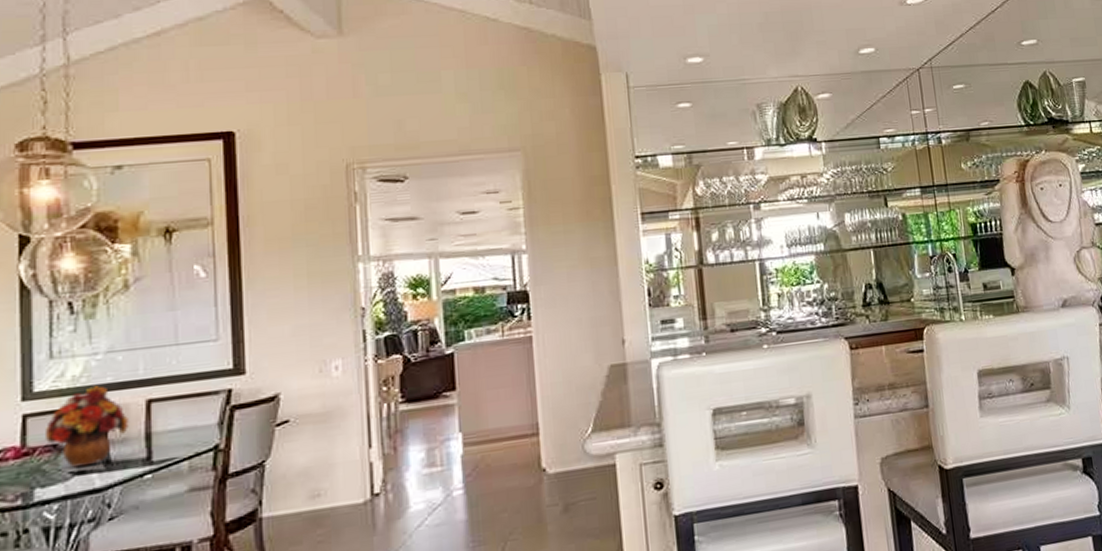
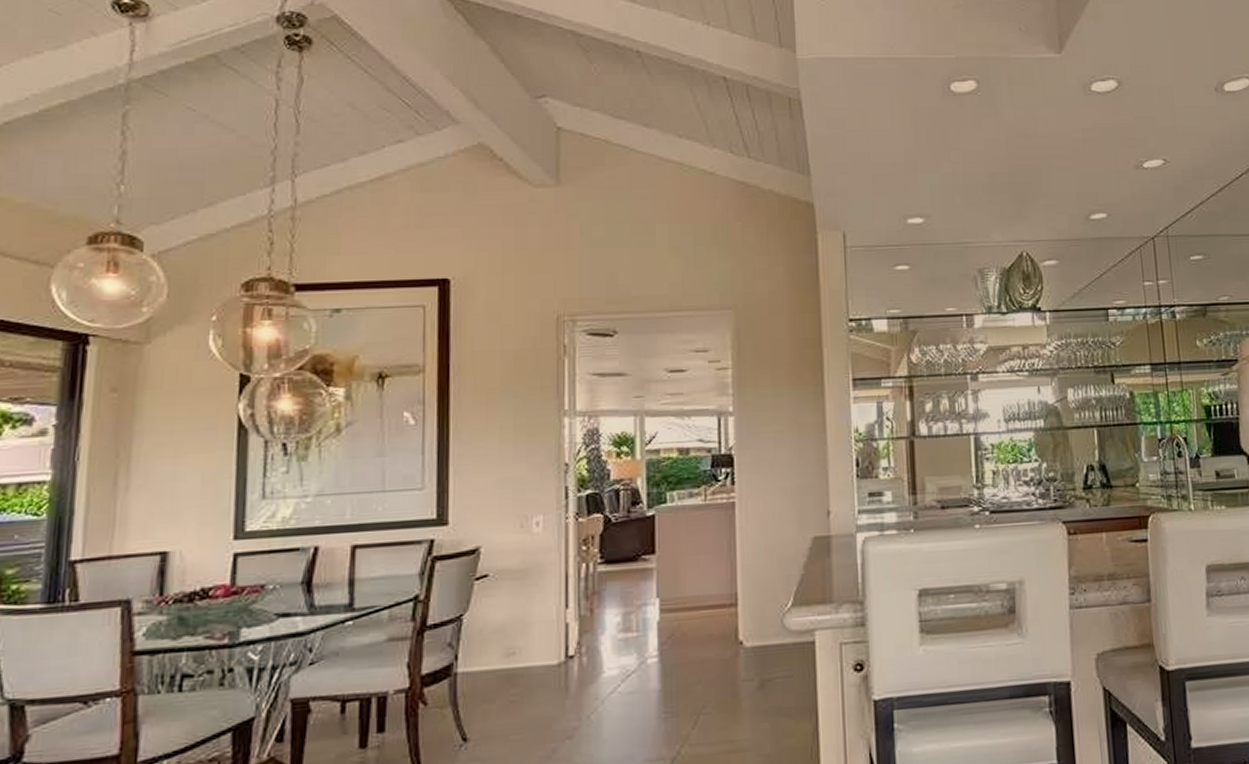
flower arrangement: present [46,384,128,468] -> none [254,527,333,610]

